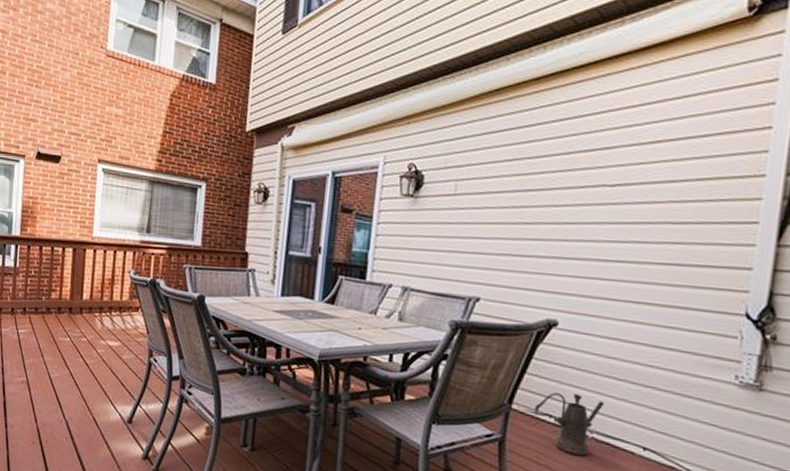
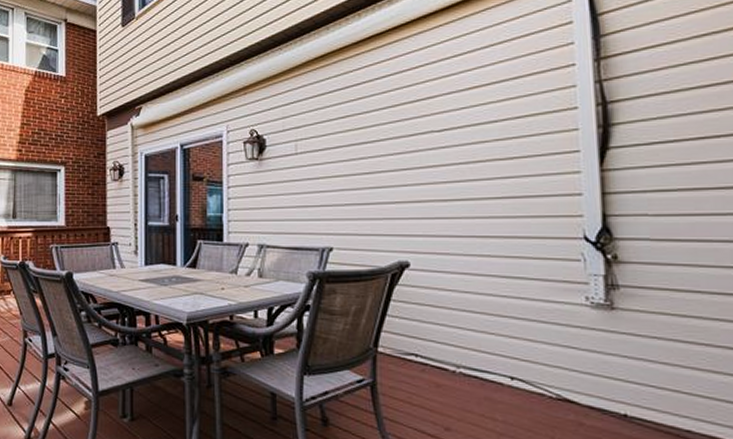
watering can: present [533,393,604,456] -> none [399,331,466,392]

